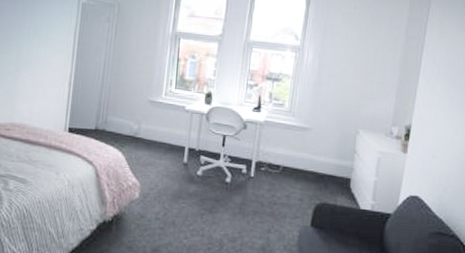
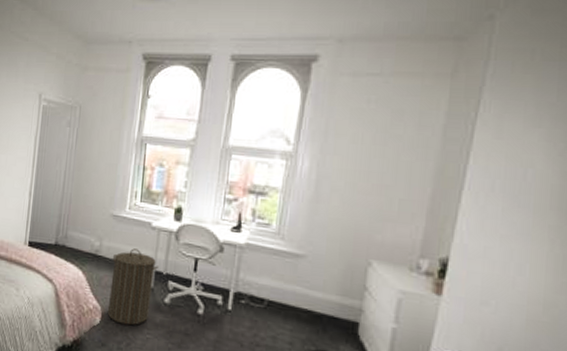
laundry hamper: none [145,129,192,197] -> present [107,248,158,326]

